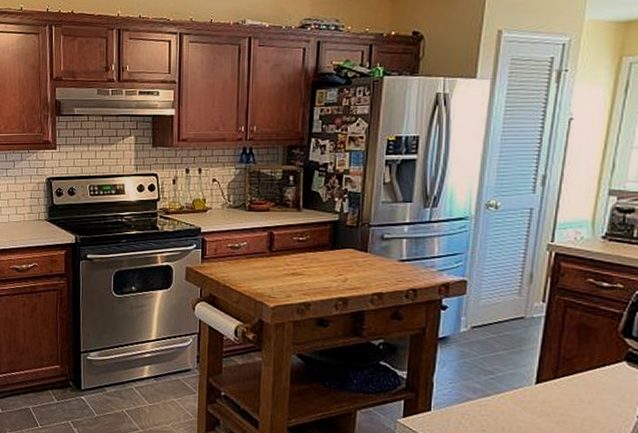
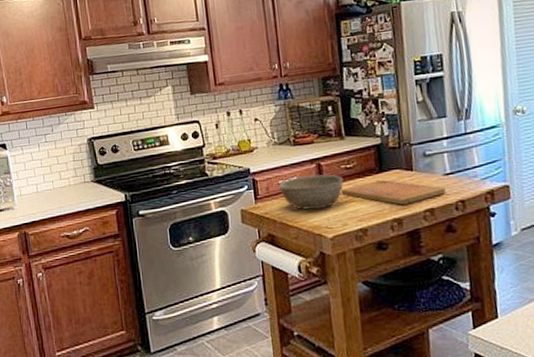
bowl: none [228,243,294,277] -> present [279,174,344,210]
cutting board: none [289,257,398,285] -> present [340,180,446,205]

